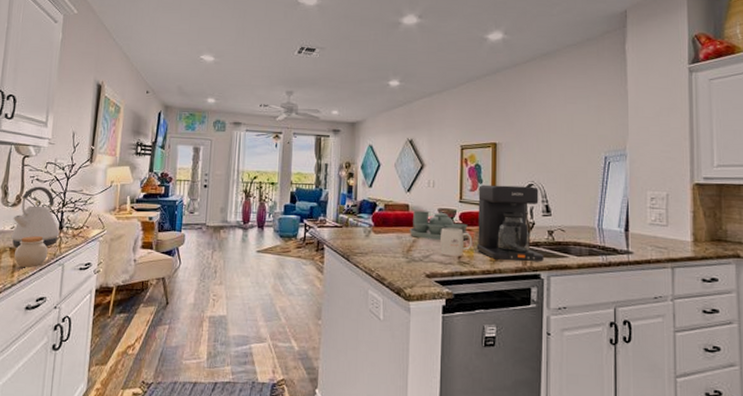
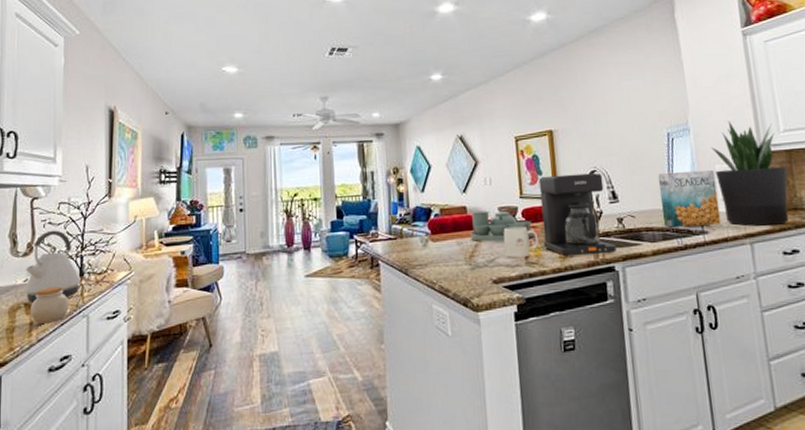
cereal box: none [591,193,646,247] -> present [658,169,722,227]
planter: none [645,151,716,253] -> present [711,121,789,226]

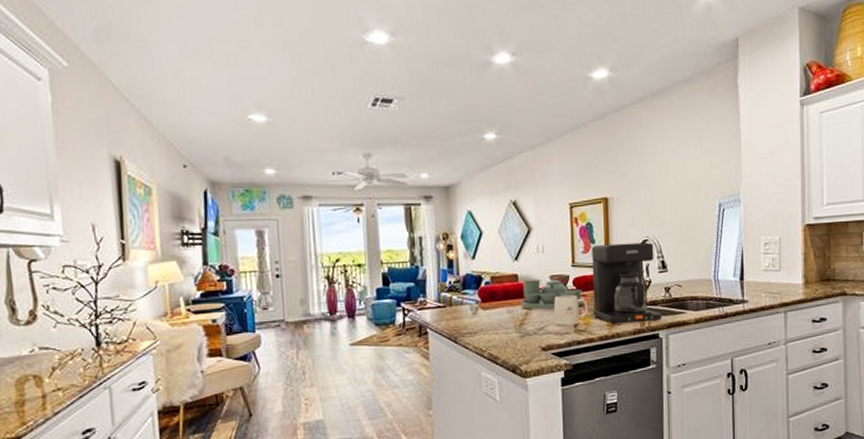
kettle: present [24,230,81,303] -> none [29,296,98,375]
jar: present [29,287,69,325] -> none [40,357,88,398]
cereal box: present [658,169,722,227] -> none [706,240,761,297]
planter: present [711,121,789,226] -> none [759,193,825,296]

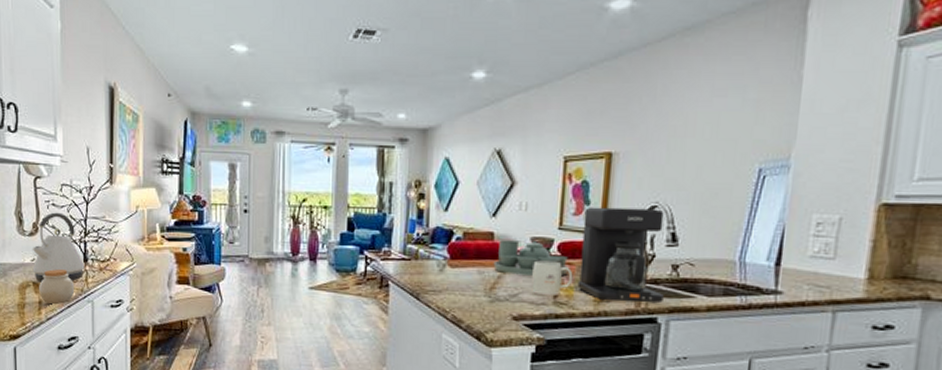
kettle: none [29,296,98,375] -> present [32,212,85,282]
jar: none [40,357,88,398] -> present [38,269,75,305]

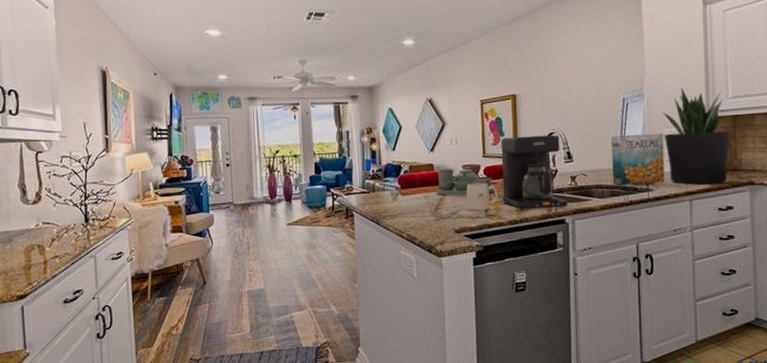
kettle: present [32,212,85,282] -> none [35,181,86,245]
jar: present [38,269,75,305] -> none [43,231,78,264]
cereal box: none [728,217,810,285] -> present [611,132,665,185]
planter: none [810,160,908,294] -> present [662,87,731,185]

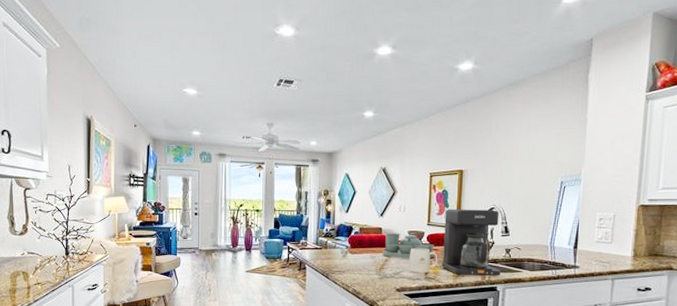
cereal box: present [611,132,665,185] -> none [543,215,595,261]
planter: present [662,87,731,185] -> none [595,175,657,266]

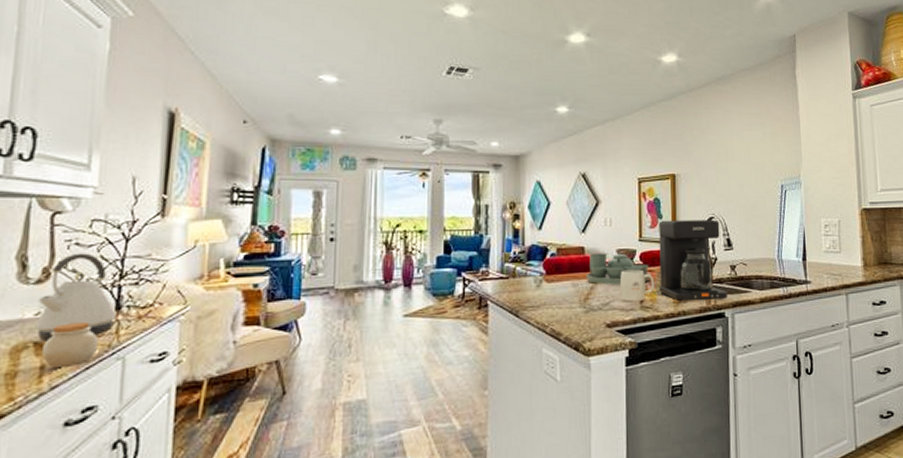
kettle: none [22,216,66,272] -> present [35,253,117,342]
jar: none [27,261,58,290] -> present [40,322,99,369]

